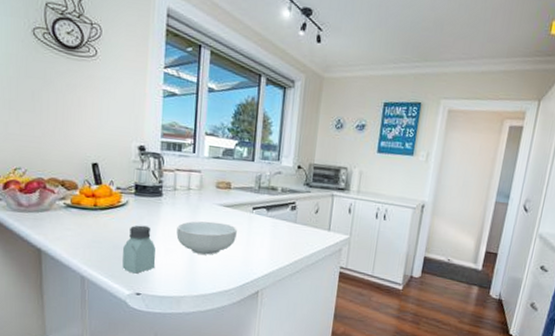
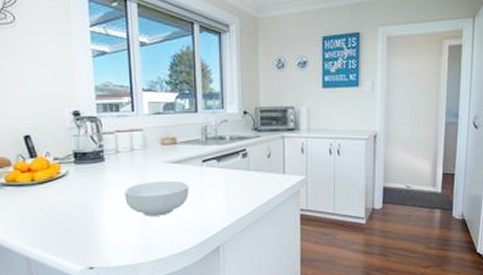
saltshaker: present [122,225,156,274] -> none [69,194,106,247]

